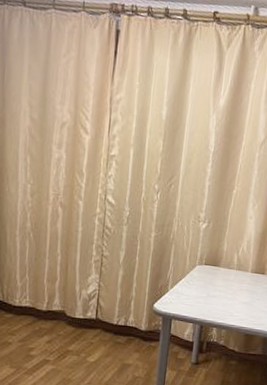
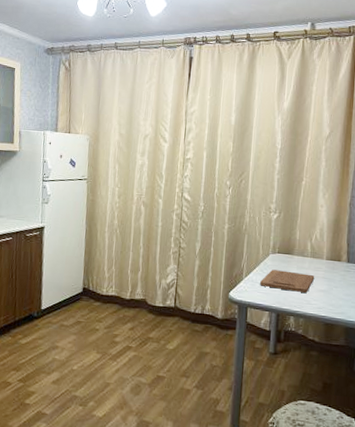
cutting board: none [184,281,239,305] -> present [259,269,315,293]

